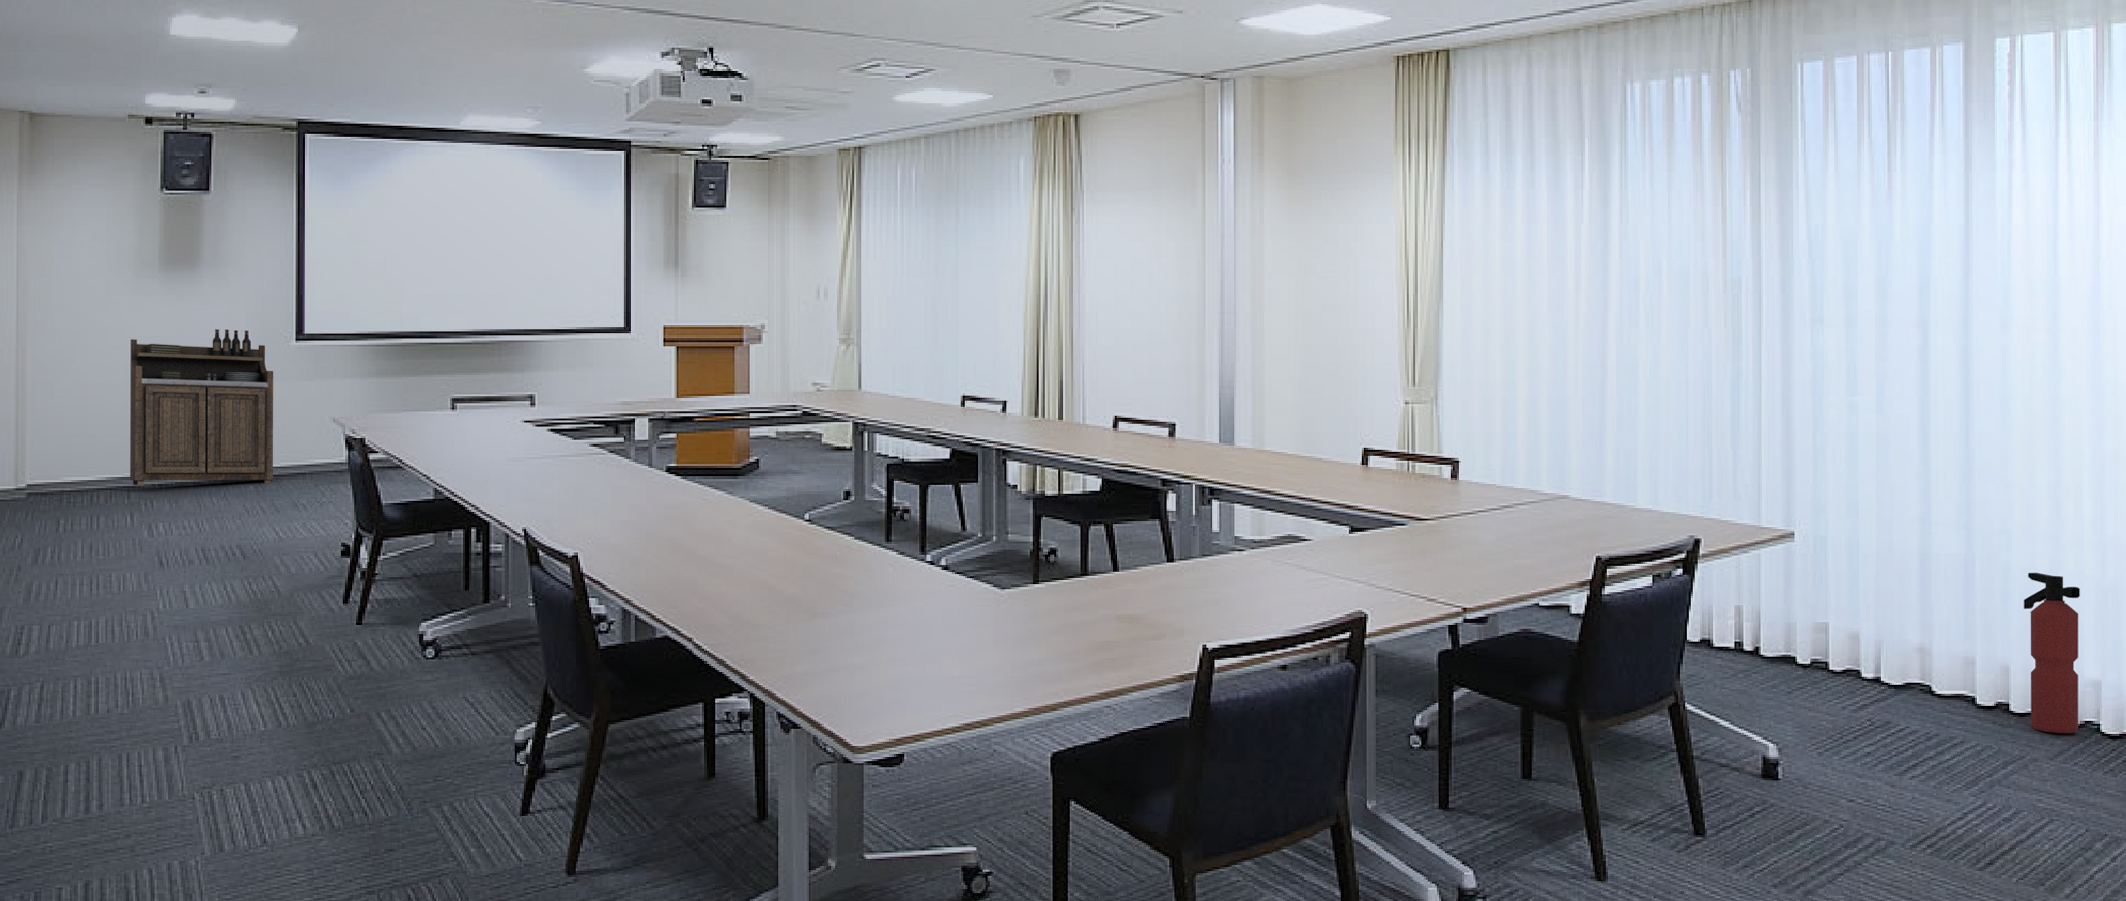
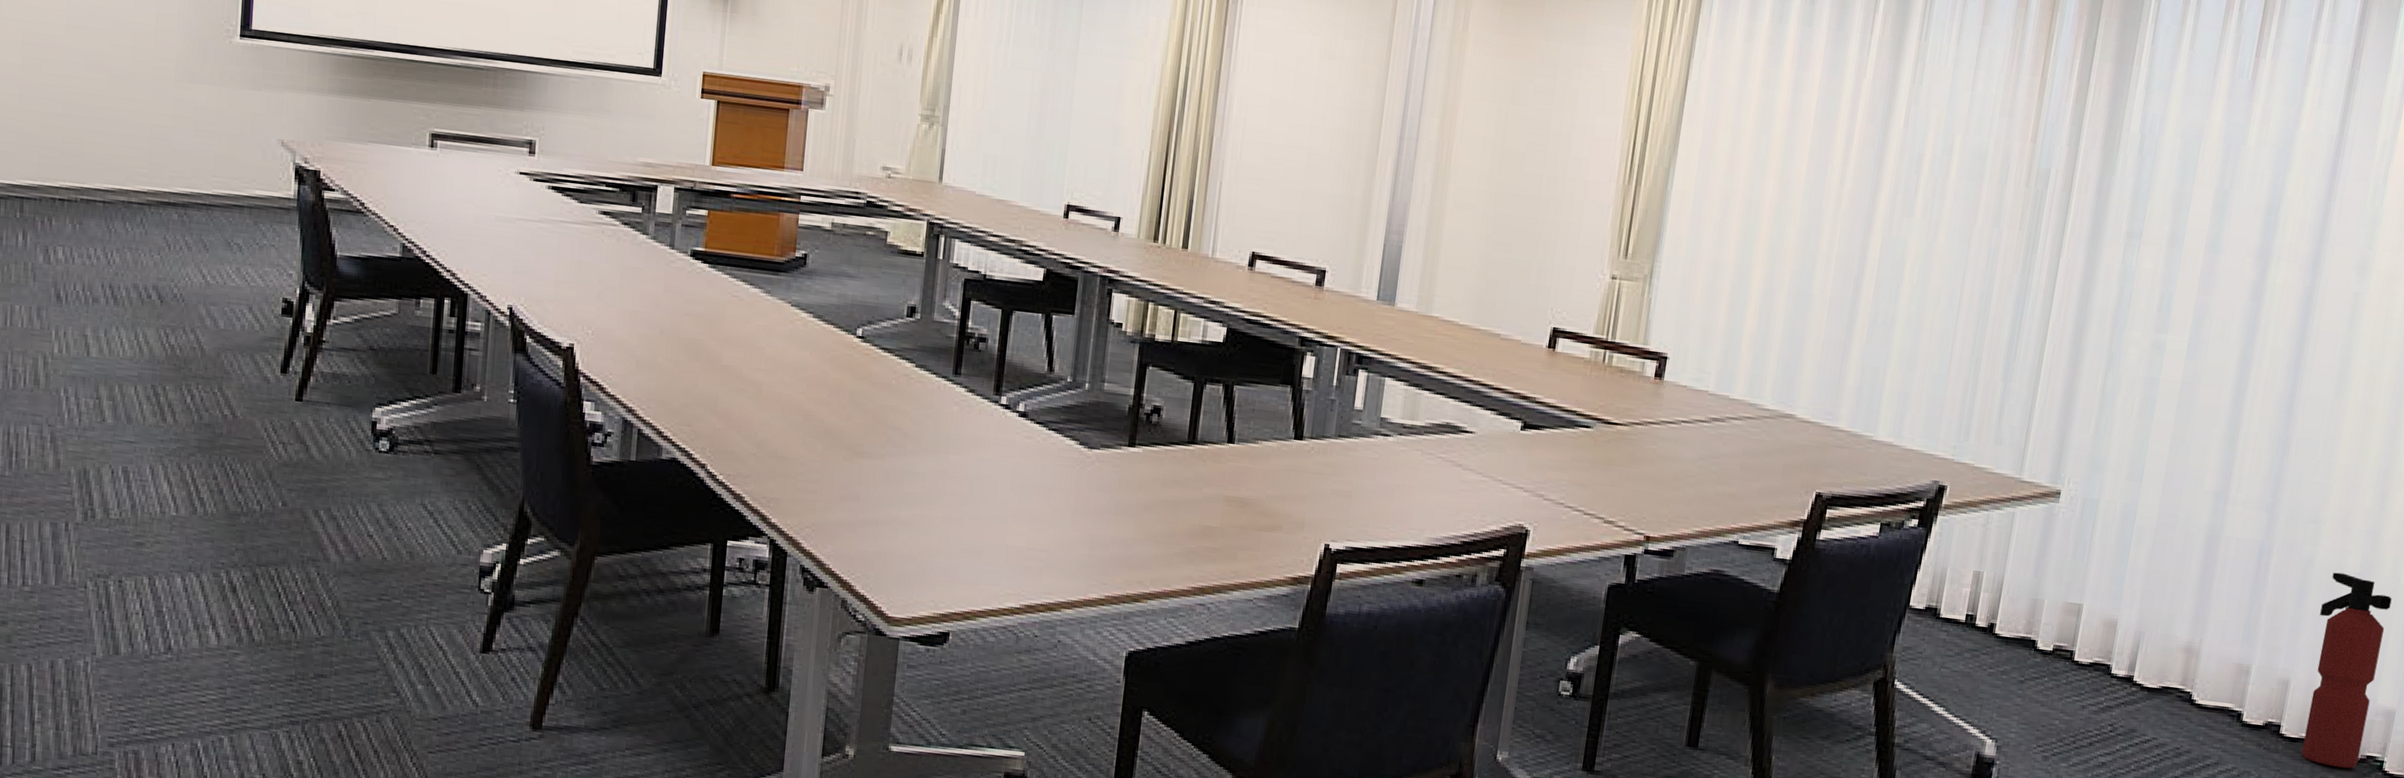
sideboard: present [129,329,274,486] -> none [23,9,211,214]

